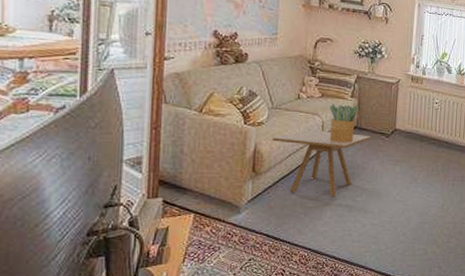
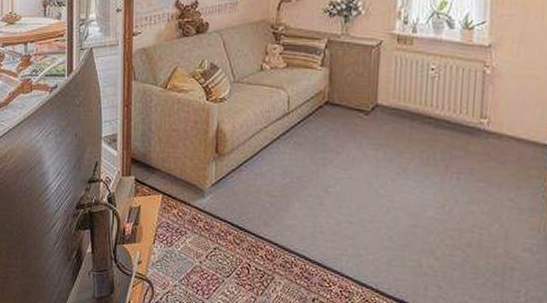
side table: present [271,130,371,197] -> none [234,106,346,186]
potted plant: present [330,103,359,143] -> none [296,74,330,121]

